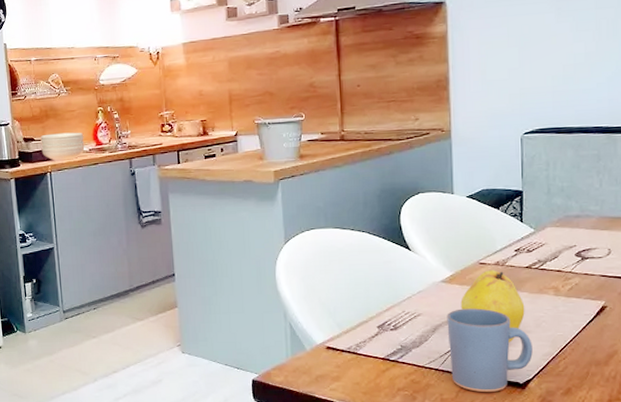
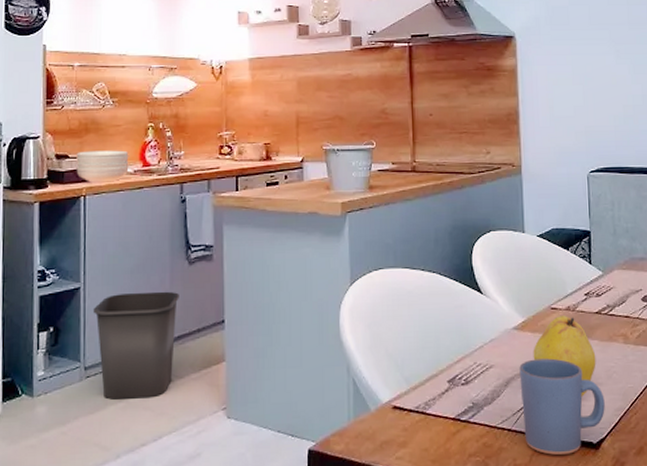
waste bin: none [65,250,135,336] -> present [92,291,179,400]

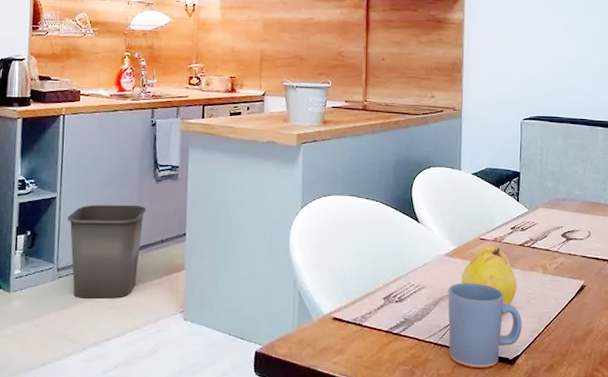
bowl: present [76,150,129,184] -> none [57,74,106,105]

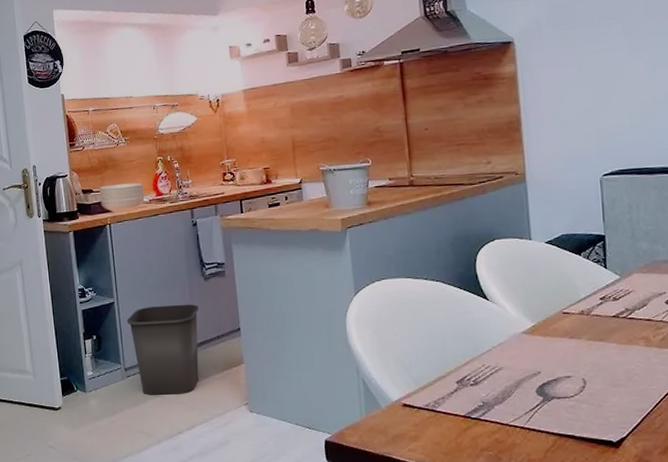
bowl: none [57,74,106,105] -> present [99,182,145,213]
mug: present [448,283,522,369] -> none [530,361,626,453]
fruit: present [461,246,517,319] -> none [544,320,615,399]

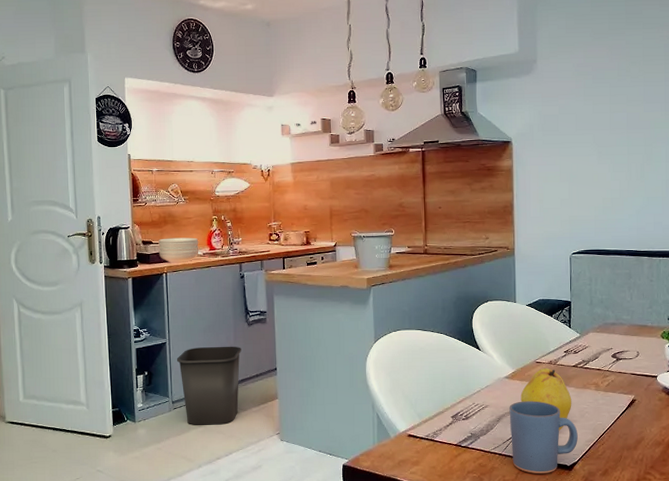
mug: none [530,361,626,453] -> present [509,401,578,474]
fruit: none [544,320,615,399] -> present [520,368,572,431]

